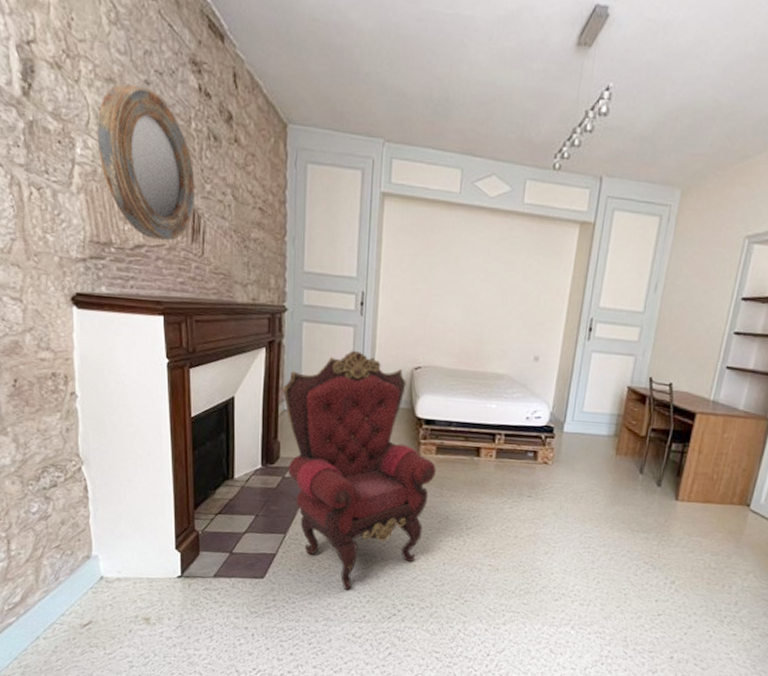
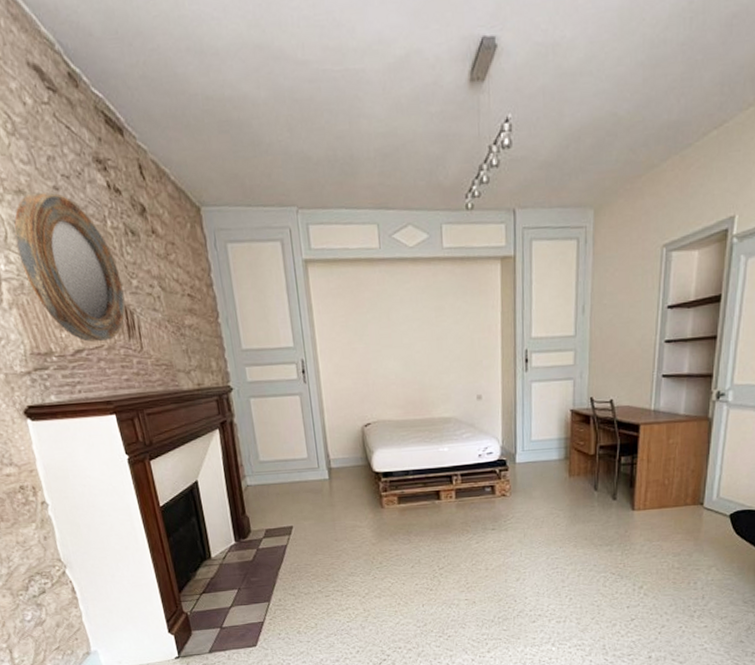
armchair: present [282,350,436,590] -> none [241,417,401,644]

